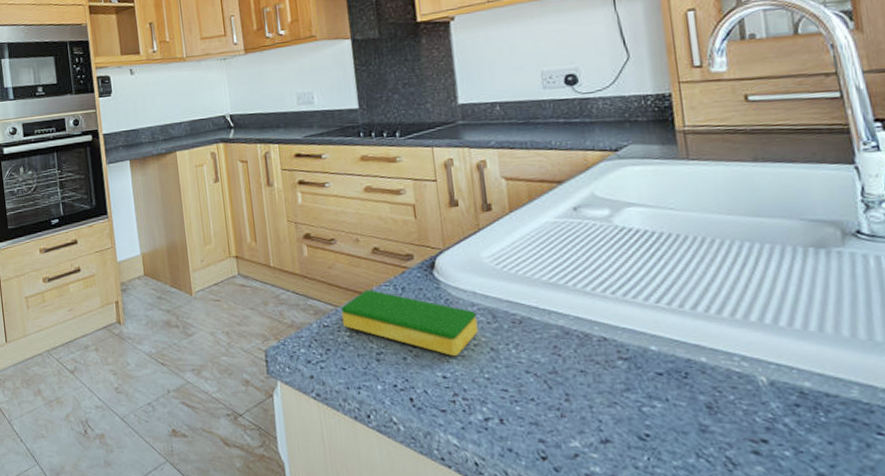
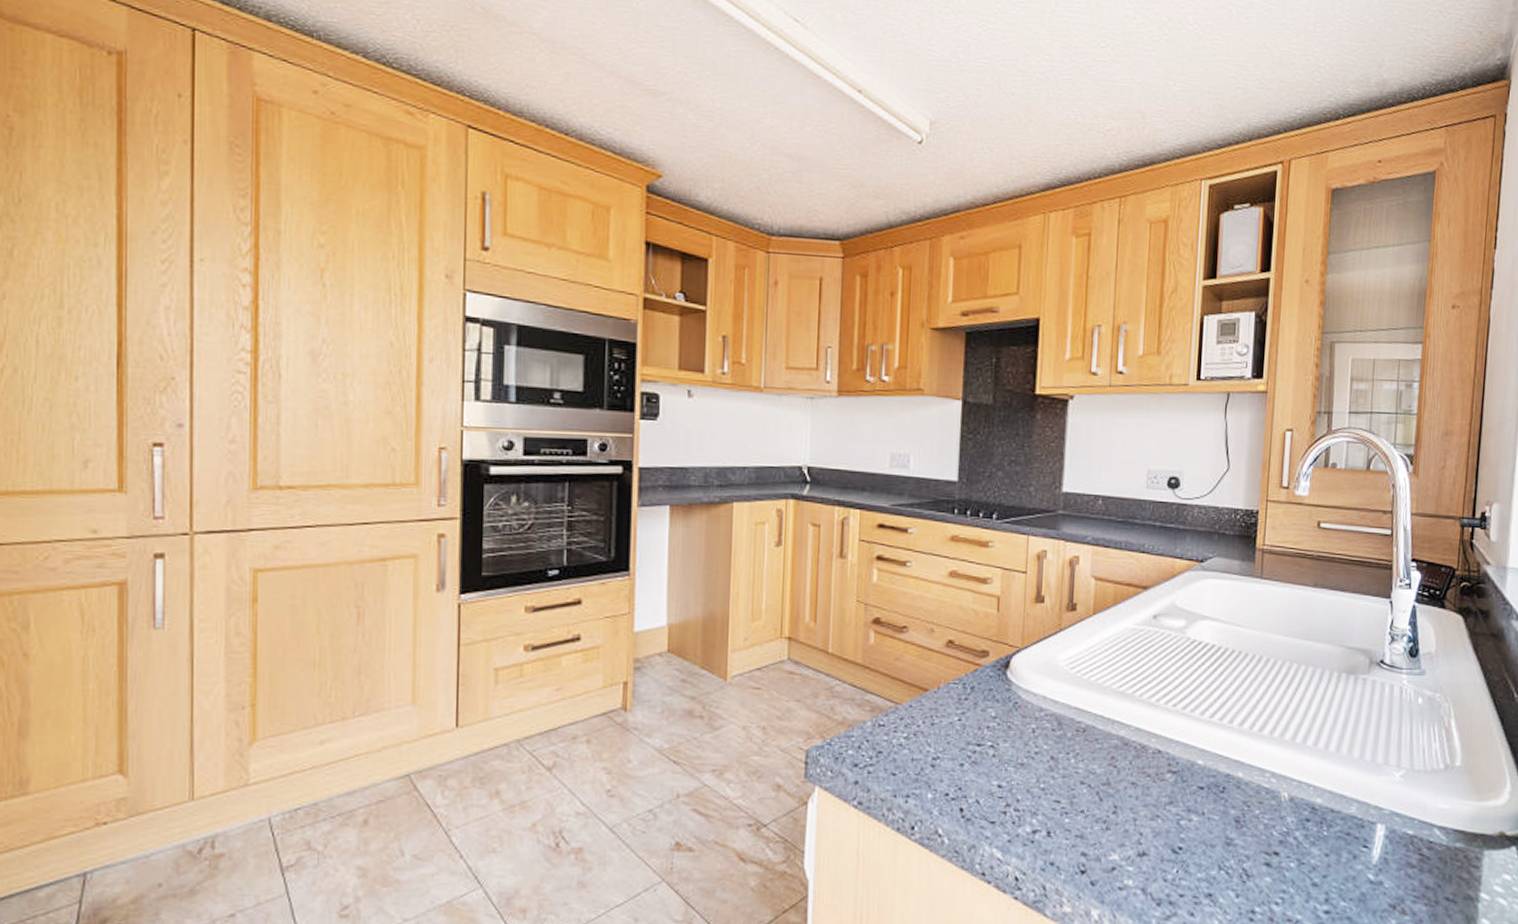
dish sponge: present [340,290,478,356] -> none [900,687,1043,763]

